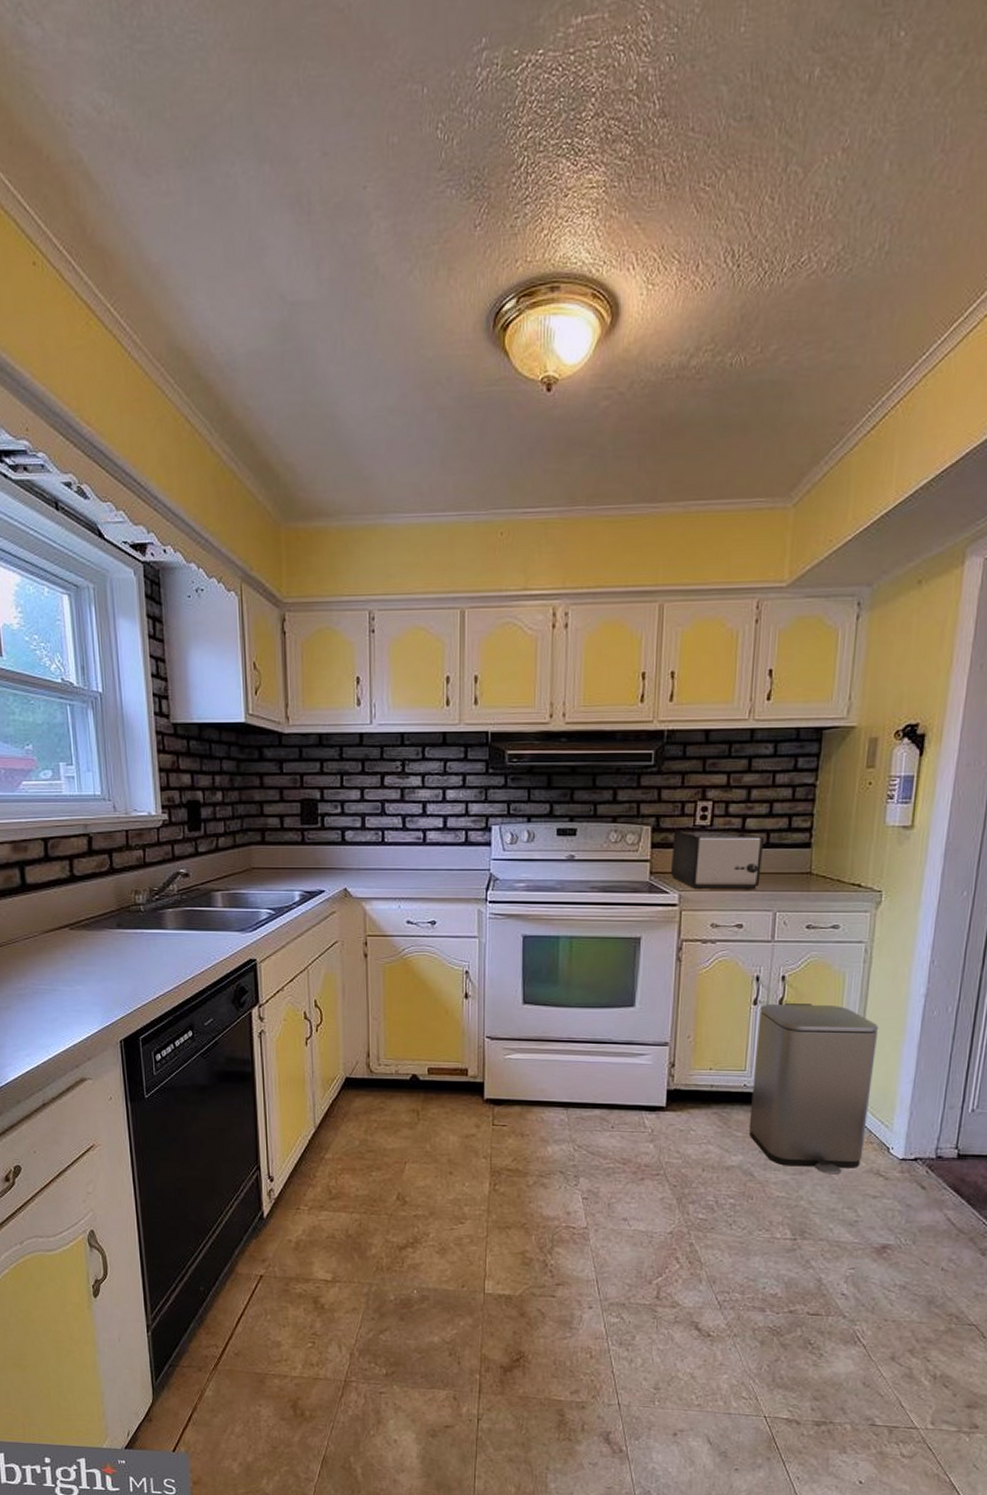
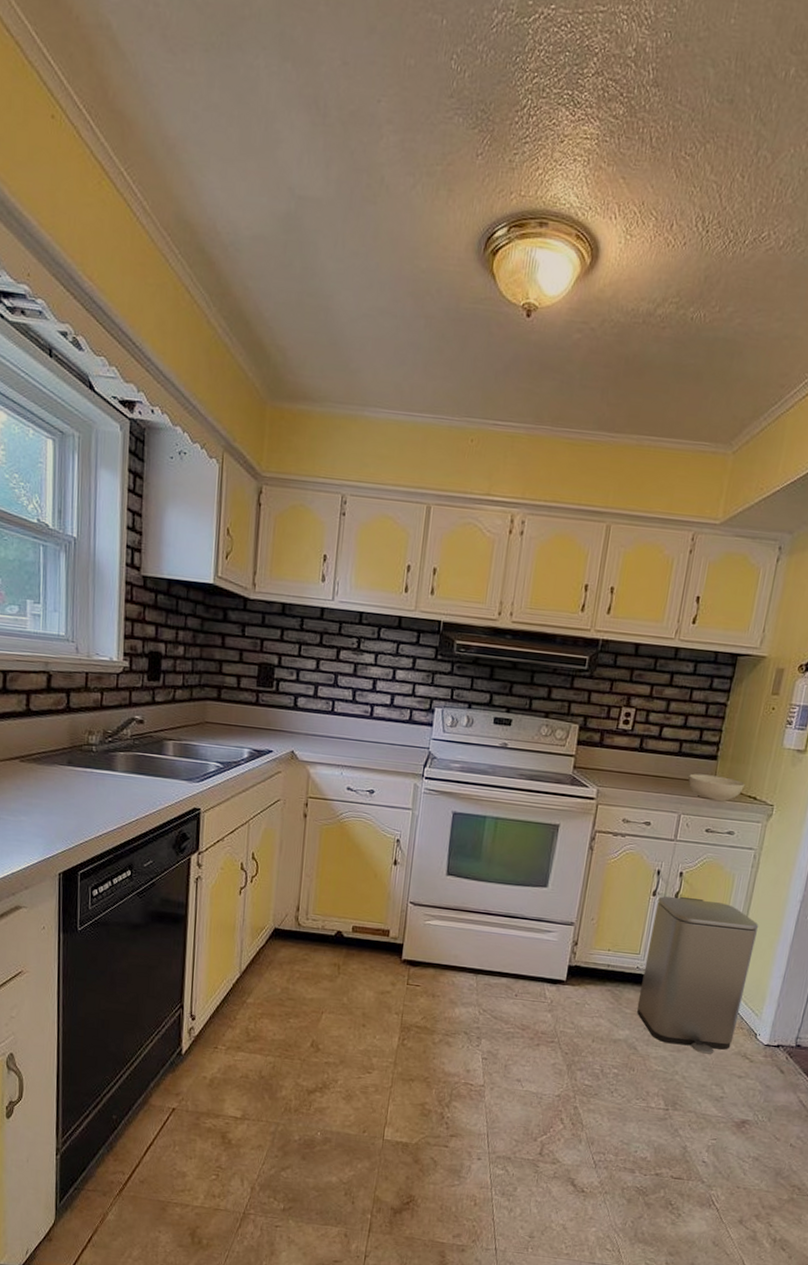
toaster: present [670,831,764,890] -> none [591,731,678,793]
bowl: none [779,865,847,894] -> present [687,773,746,802]

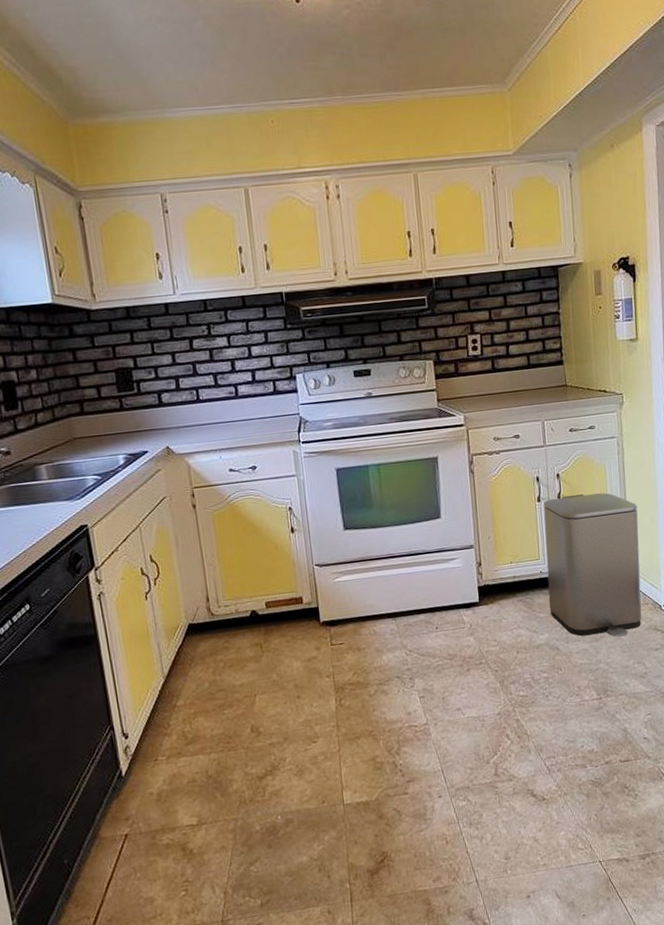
bowl: present [687,773,746,802] -> none [541,378,594,403]

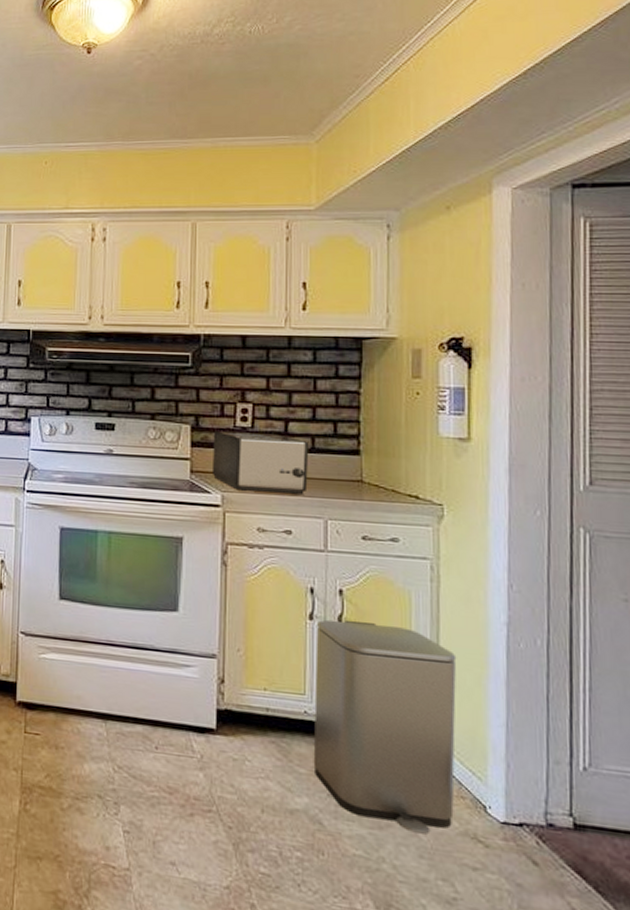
toaster: none [452,357,528,410] -> present [211,431,309,496]

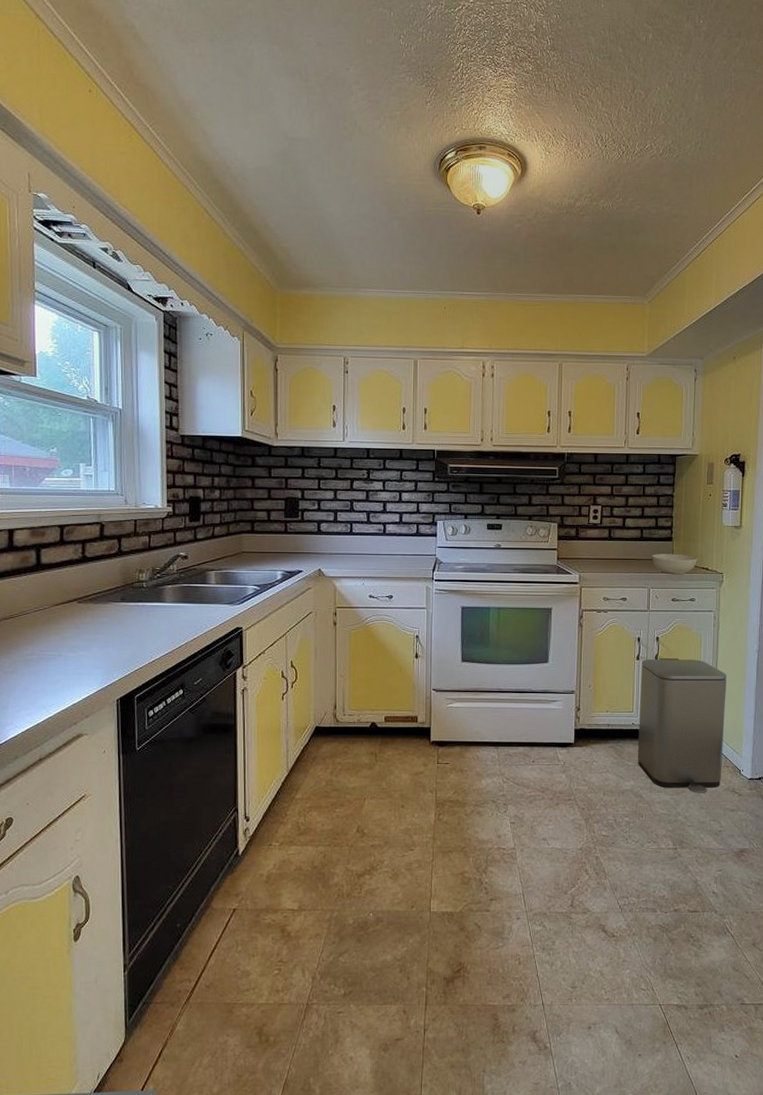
toaster: present [211,431,309,496] -> none [572,527,639,572]
bowl: none [327,471,402,504] -> present [651,554,698,575]

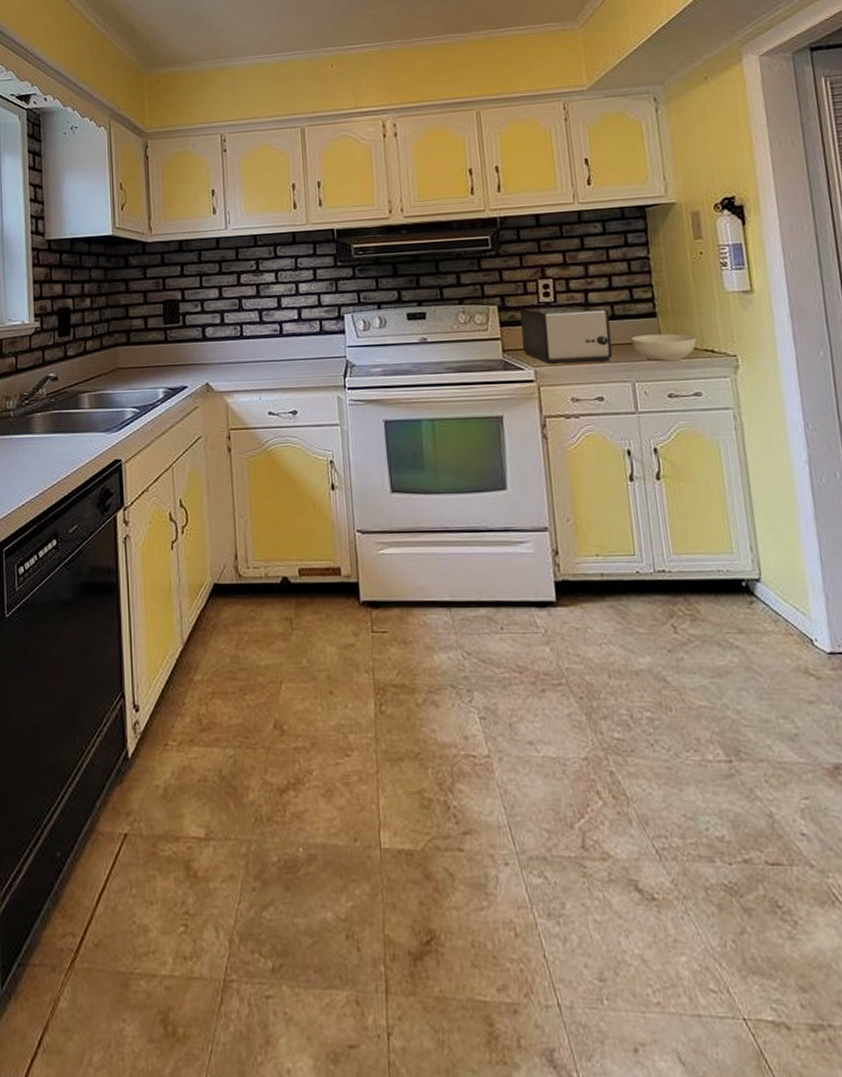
toaster: none [572,527,639,572] -> present [519,305,613,365]
pedal bin: present [637,658,728,793] -> none [637,477,785,676]

